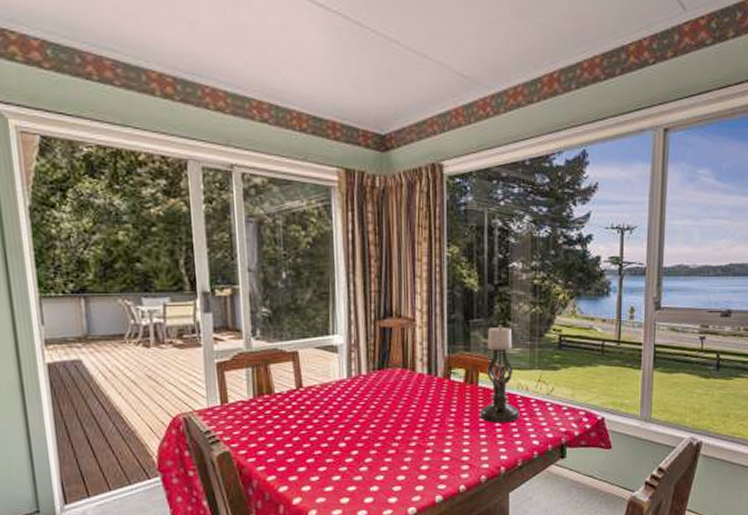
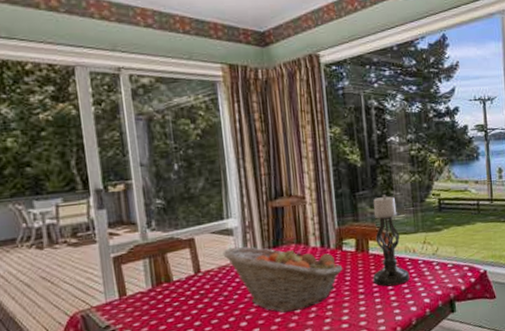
fruit basket: none [326,365,449,438] -> present [223,246,343,313]

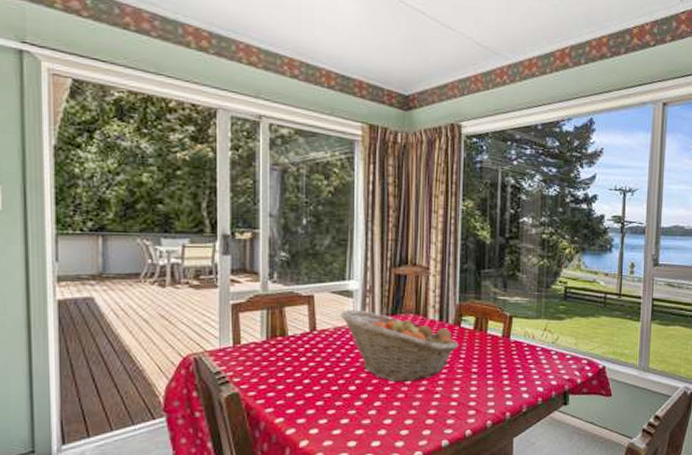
candle holder: present [370,194,410,287] -> none [487,275,526,370]

